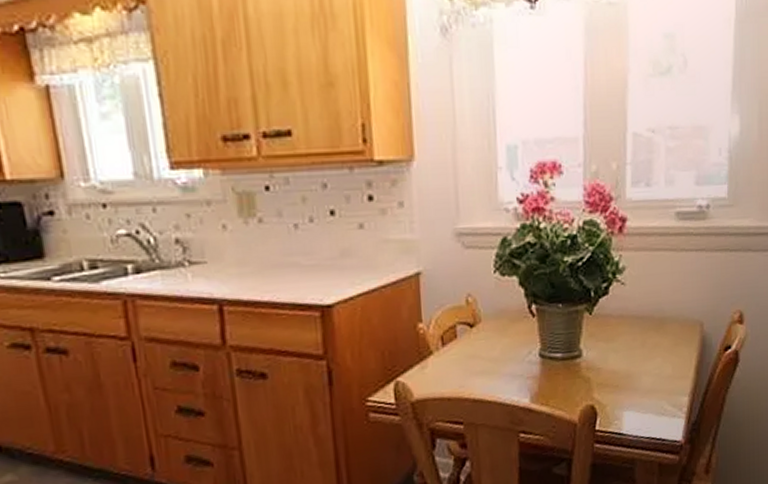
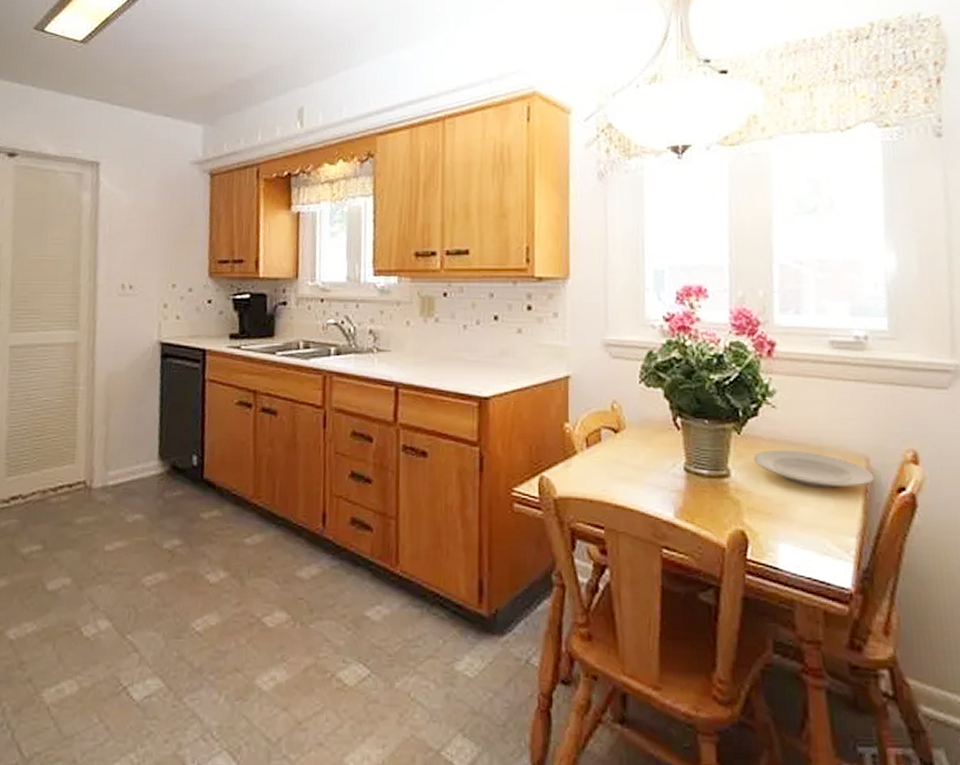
plate: none [603,323,706,357] -> present [753,449,874,488]

